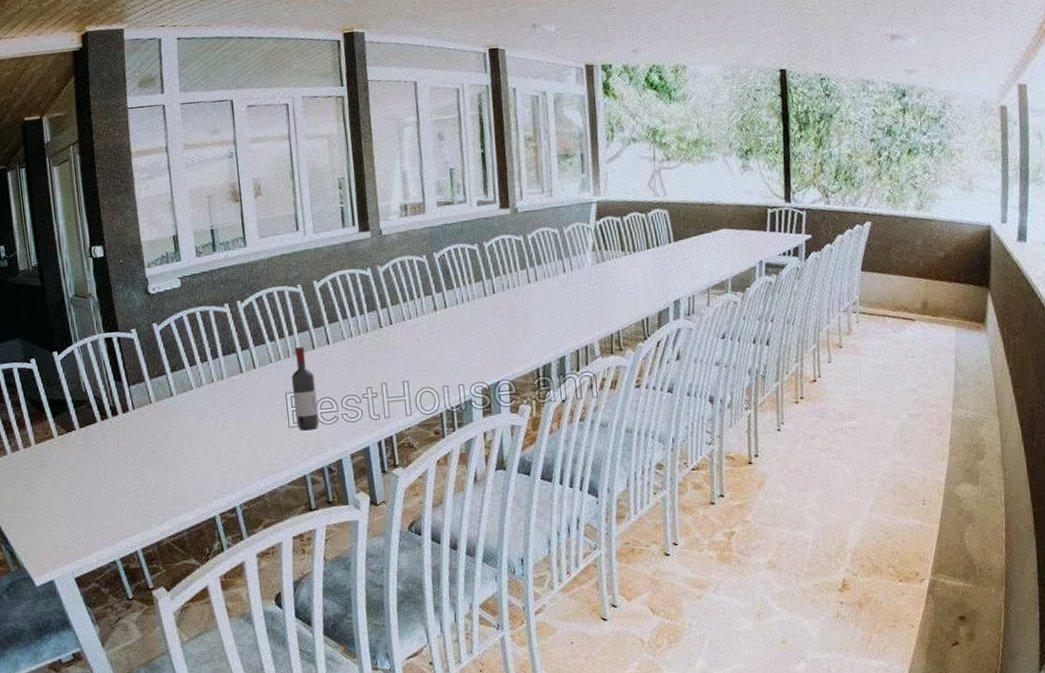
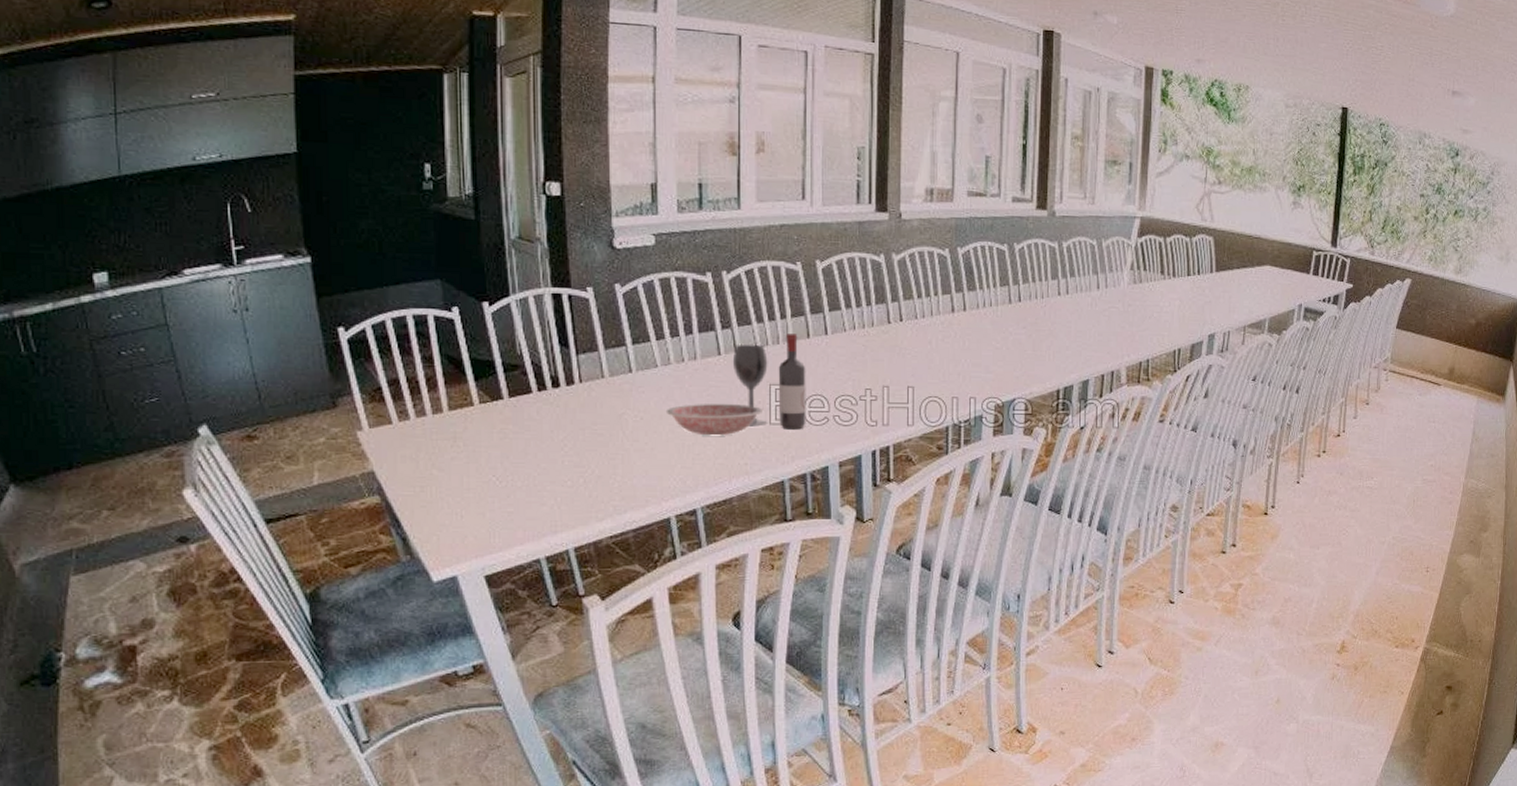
bowl: none [203,412,282,443] -> present [665,404,762,436]
wine glass: none [252,359,288,431] -> present [732,344,768,427]

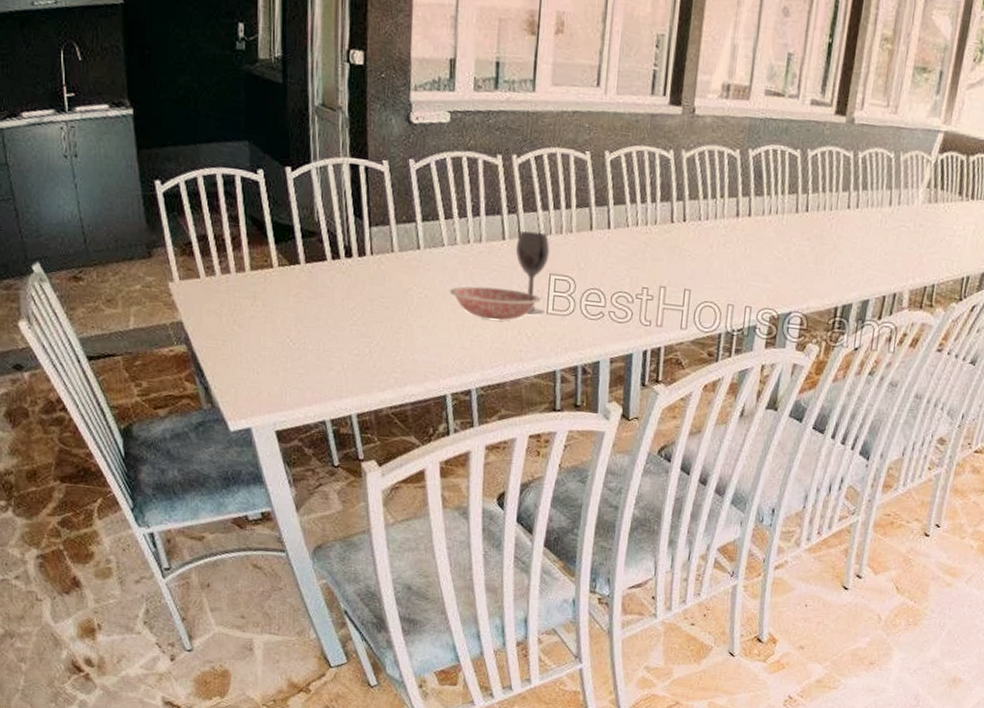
wine bottle: present [778,334,806,430] -> none [556,224,587,322]

